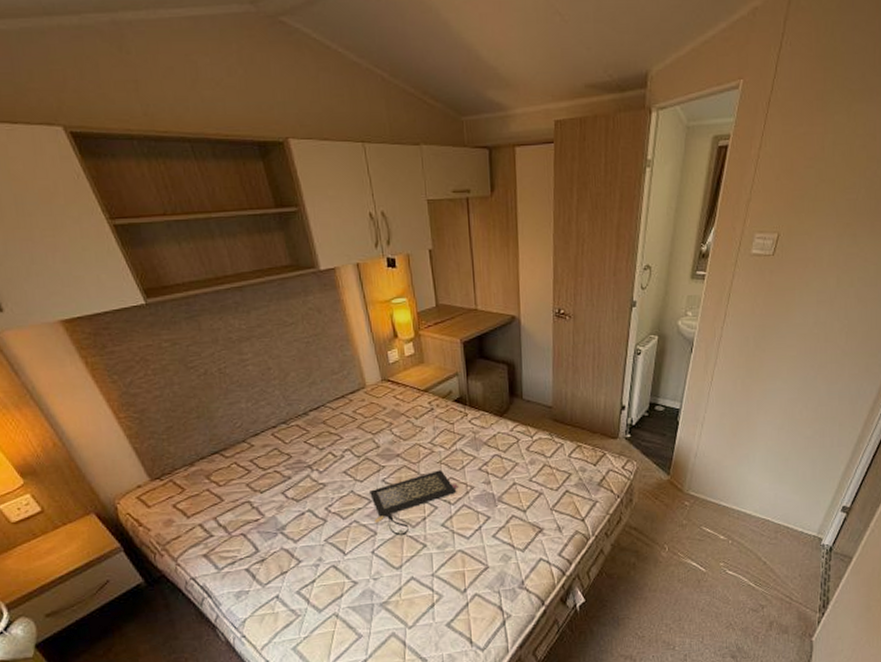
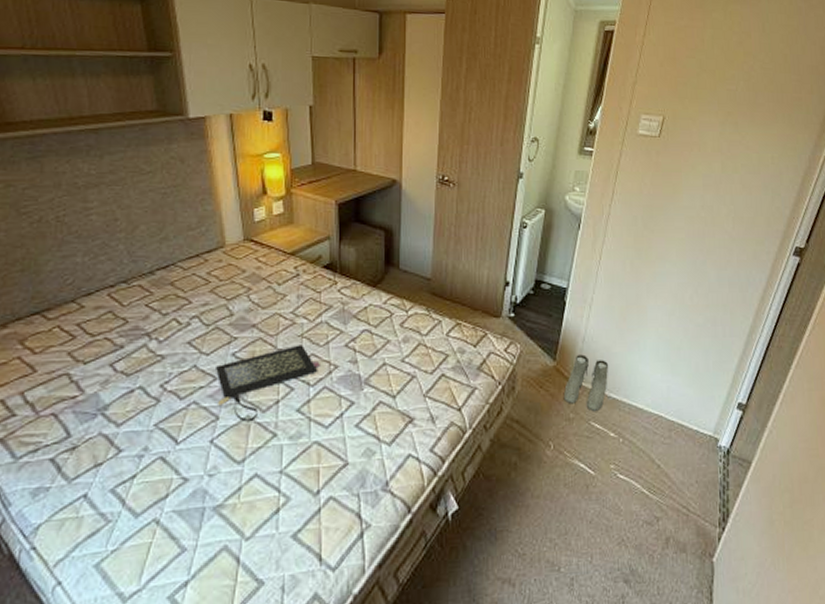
boots: none [677,468,720,519] -> present [563,354,609,412]

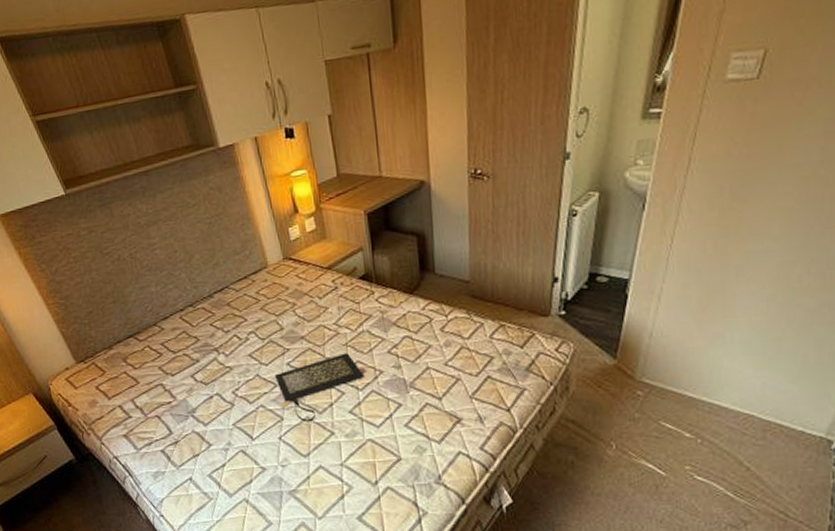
boots: present [563,354,609,412] -> none [626,351,684,412]

